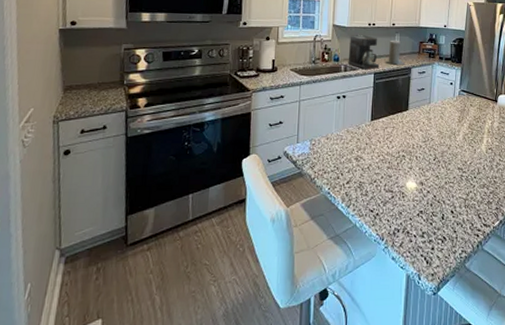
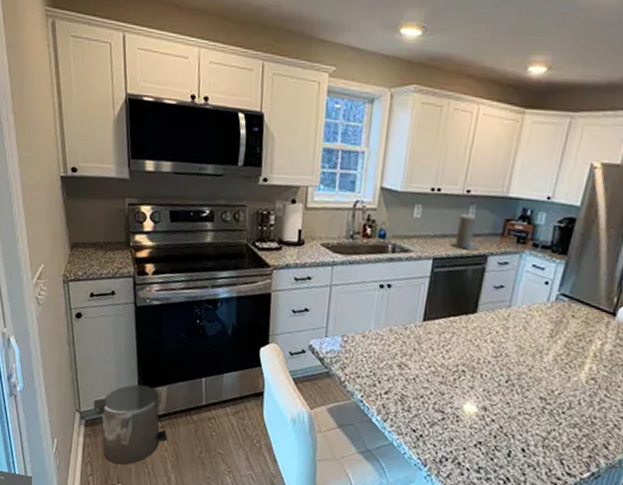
trash can: none [75,211,153,298] -> present [93,384,167,465]
coffee maker: present [348,35,380,70] -> none [397,203,443,253]

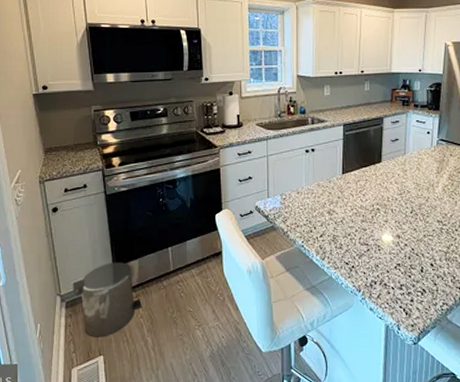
paper towel: present [451,213,481,252] -> none [355,88,377,116]

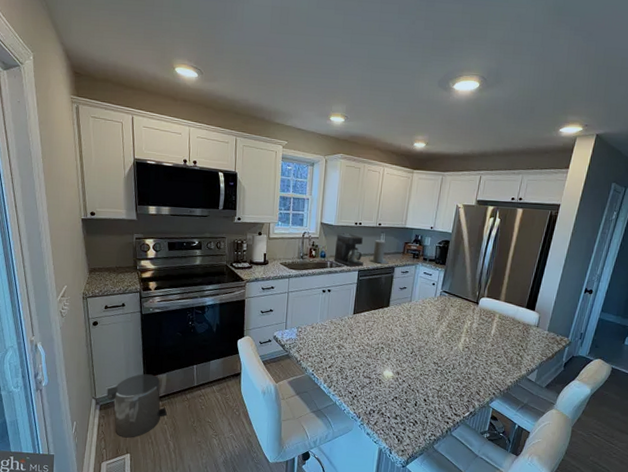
coffee maker: none [315,85,349,122] -> present [333,233,364,267]
paper towel: none [355,88,377,116] -> present [370,239,390,265]

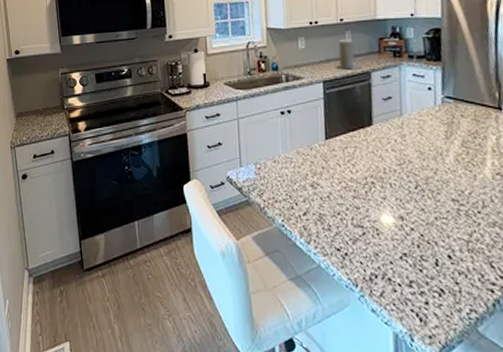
trash can: present [106,374,167,438] -> none [40,235,108,321]
coffee maker: present [333,233,364,267] -> none [288,36,329,78]

